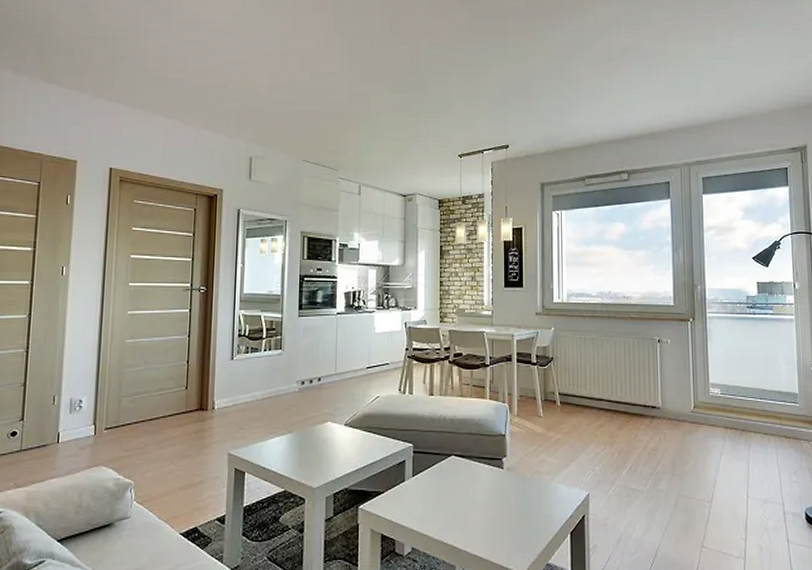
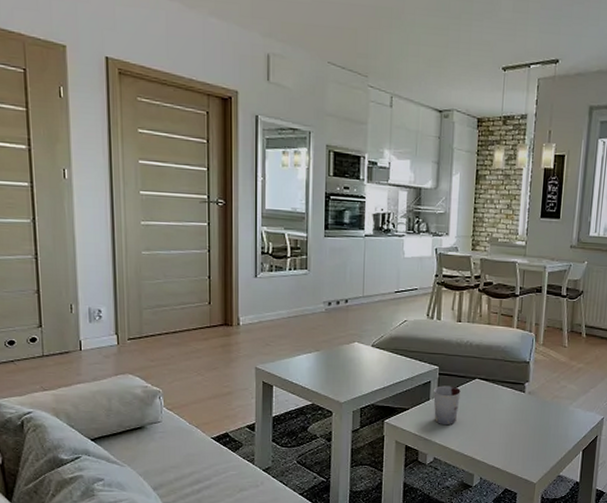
cup: none [409,464,436,510] -> present [433,385,461,426]

